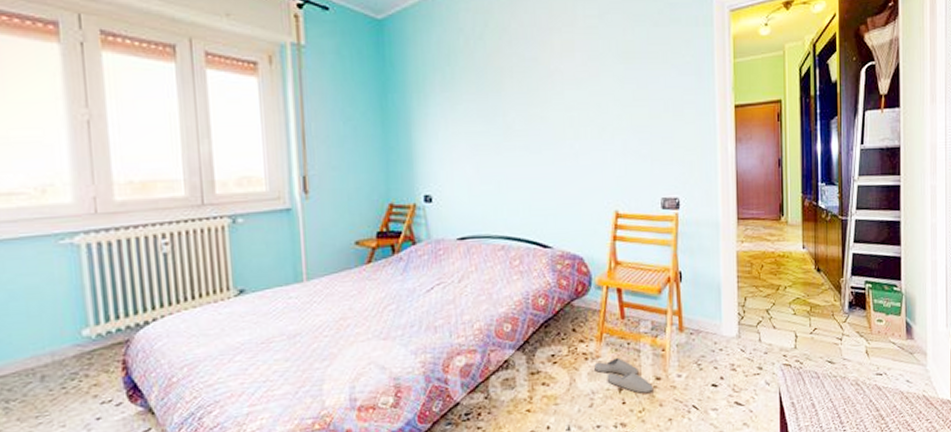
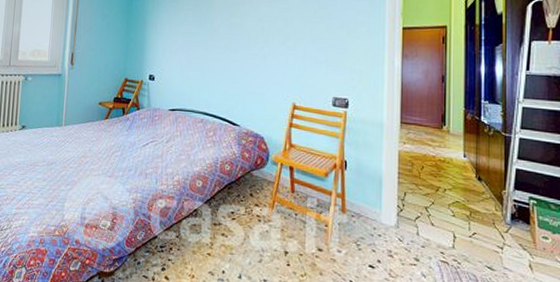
slippers: present [594,357,654,393] -> none [265,224,315,260]

